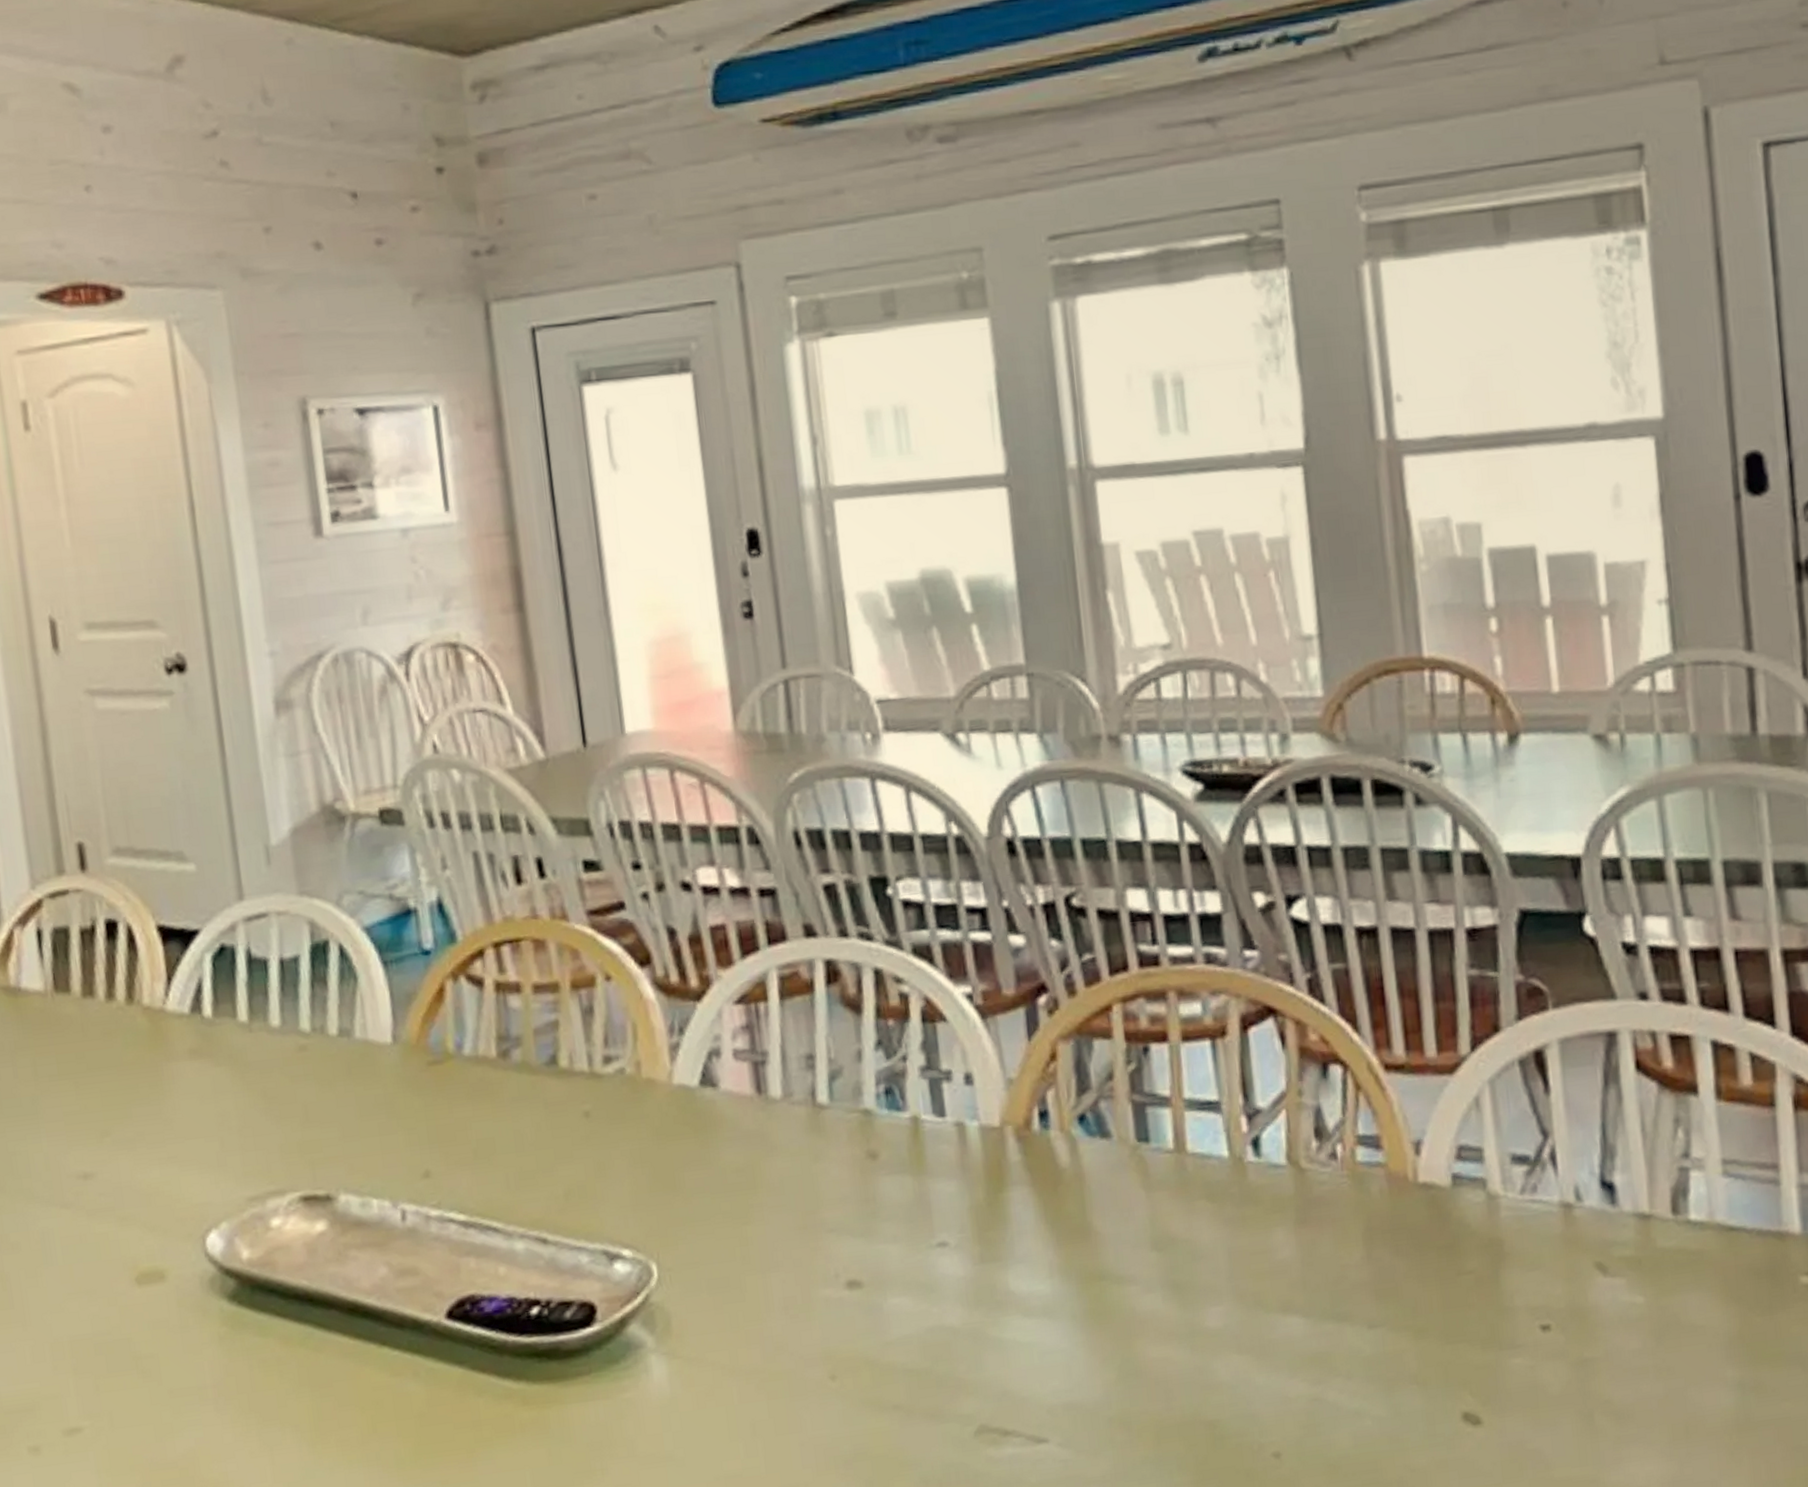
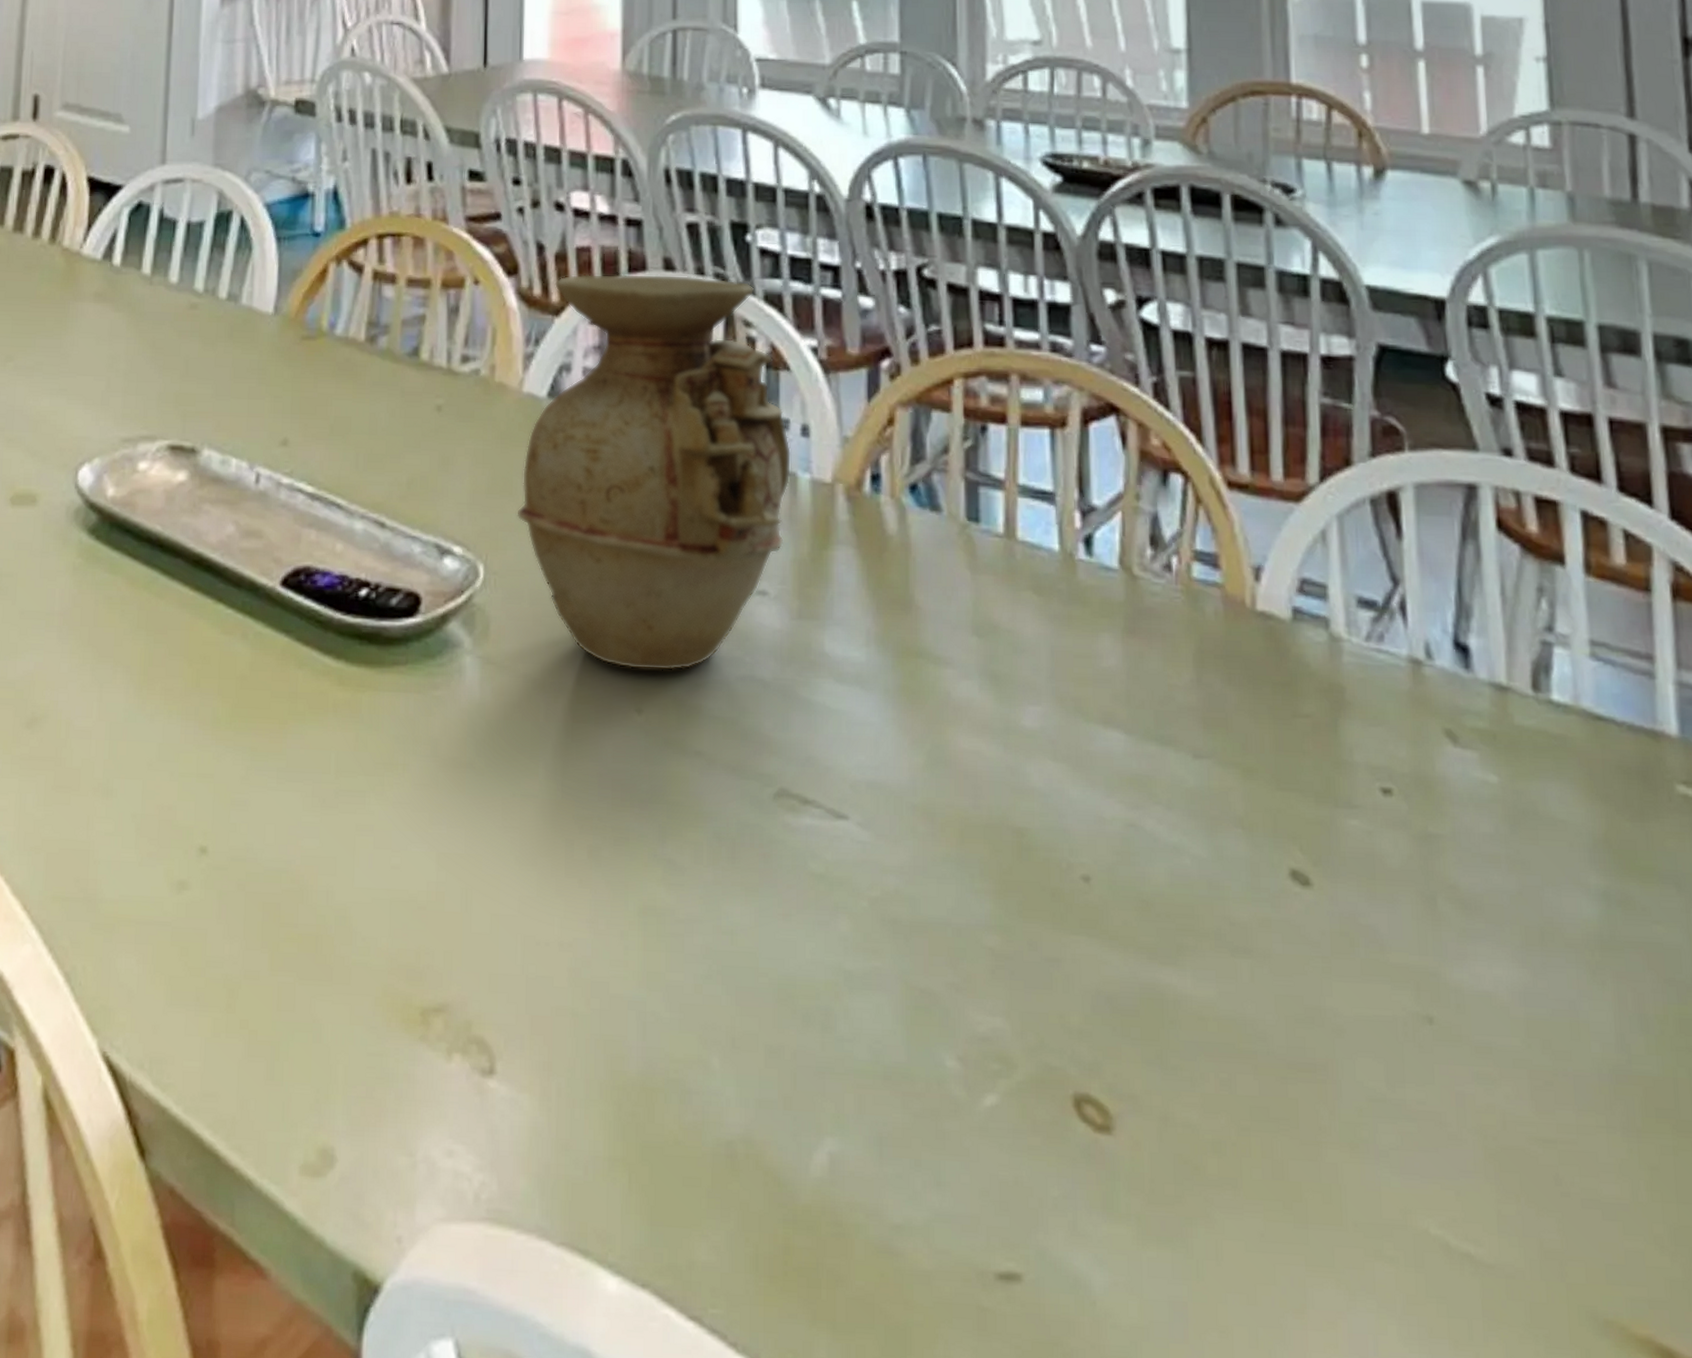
vase: none [683,937,959,1340] -> present [517,273,792,671]

